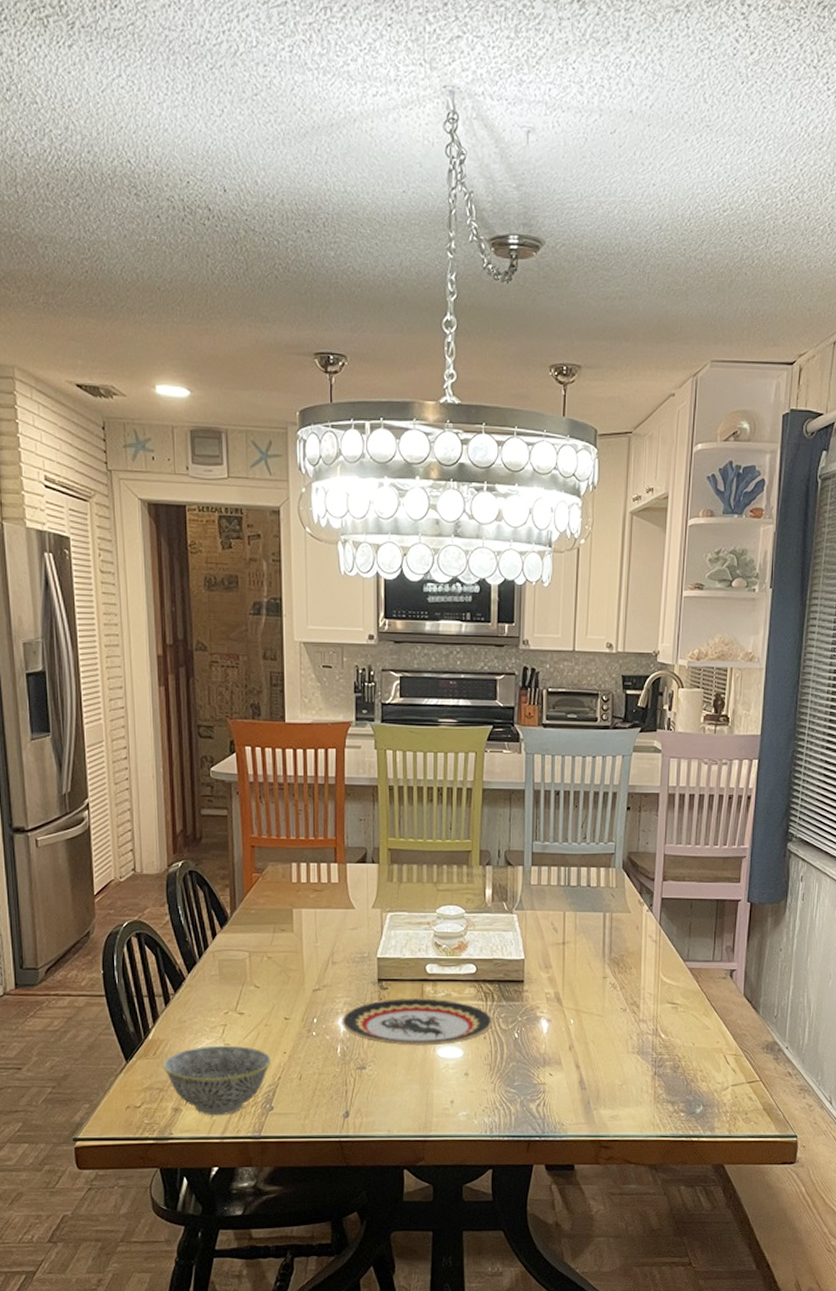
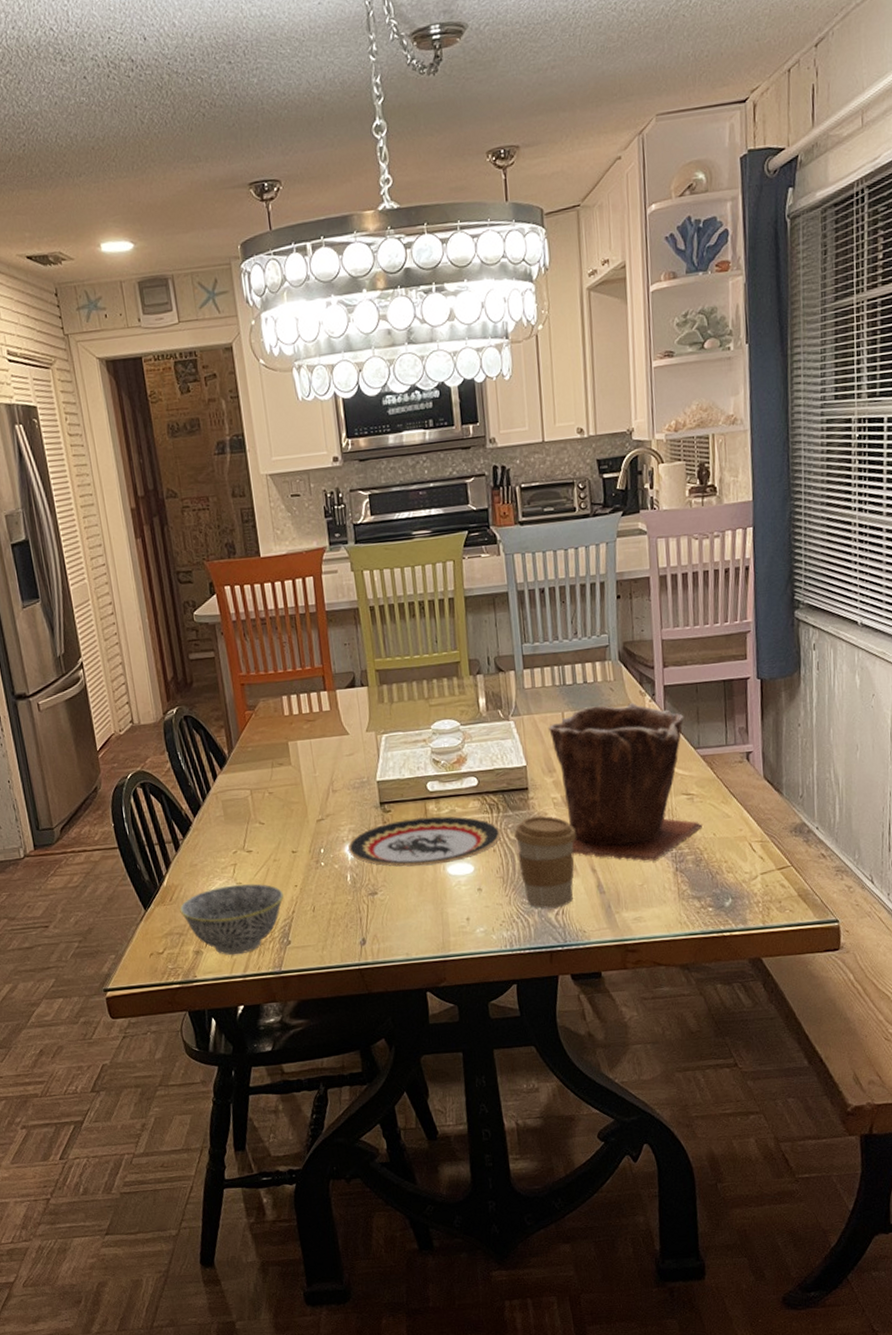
coffee cup: none [506,1009,564,1100] -> present [514,815,576,909]
plant pot: none [550,910,683,1063] -> present [549,702,702,861]

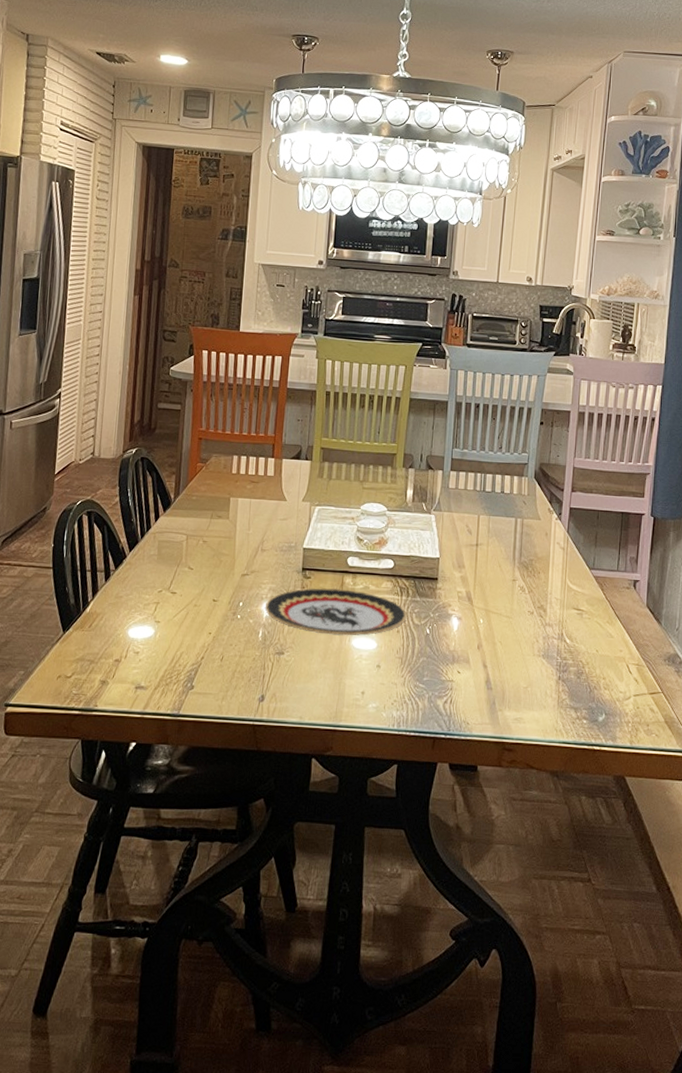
bowl: present [179,883,285,955] -> none [96,622,198,691]
coffee cup: present [514,815,576,909] -> none [418,605,474,696]
plant pot: present [549,702,702,861] -> none [464,514,587,666]

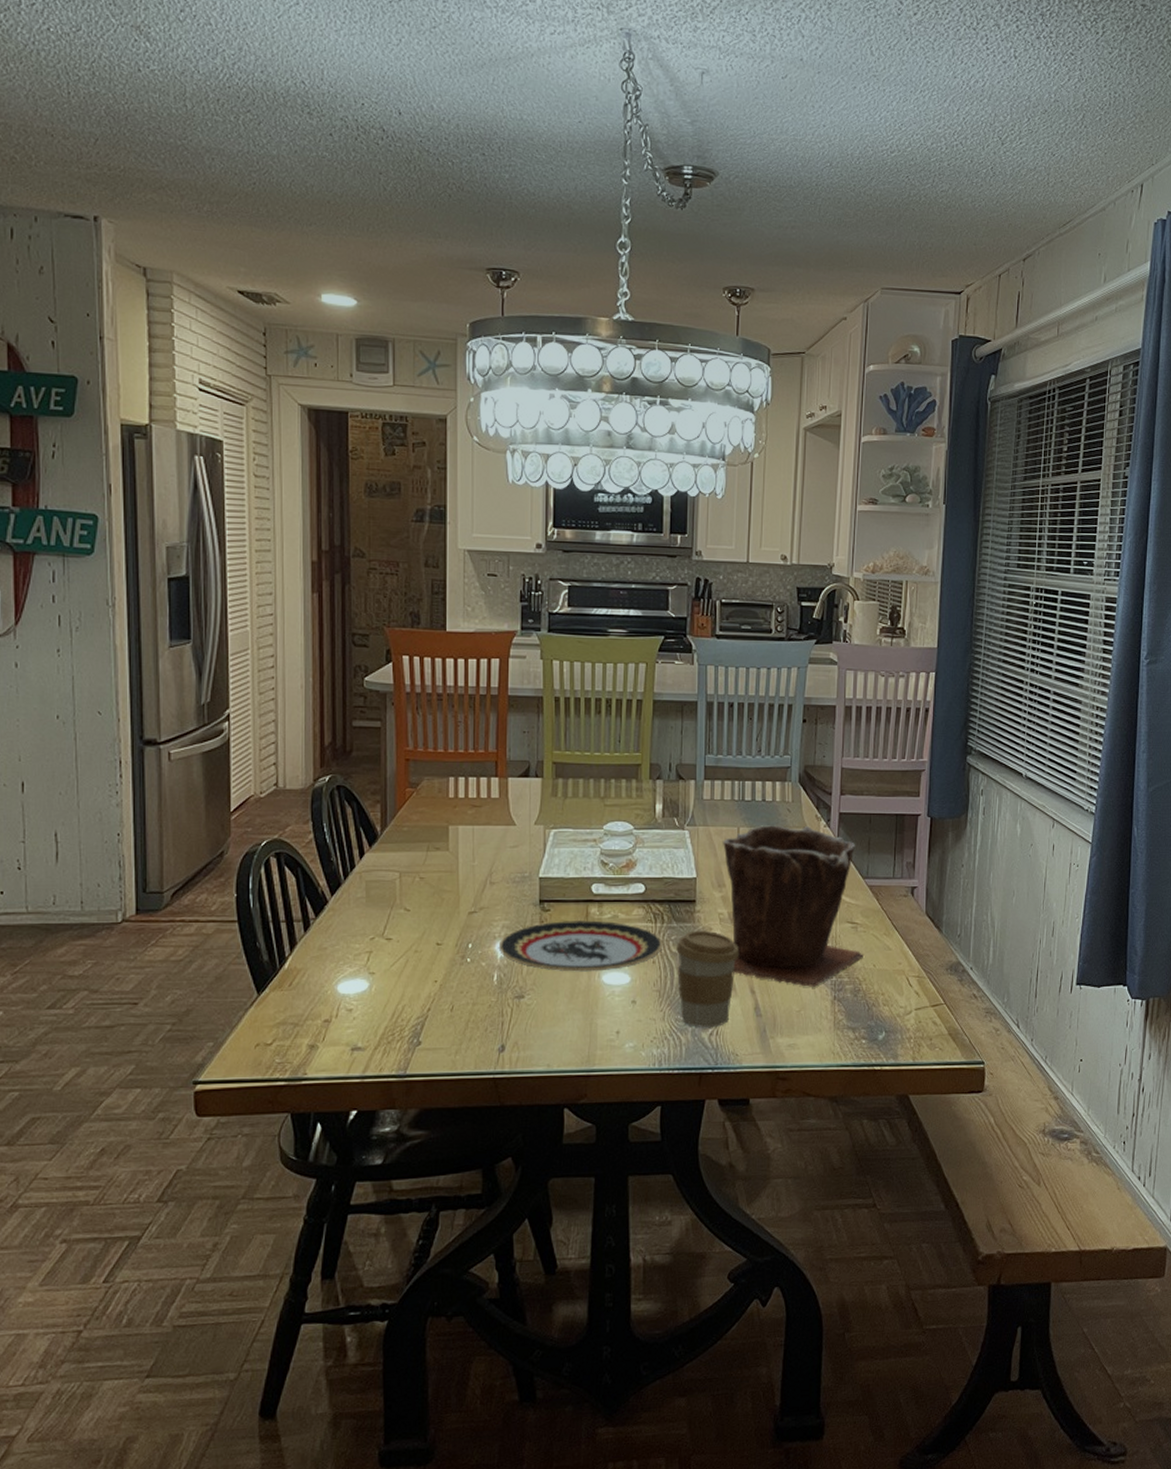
coffee cup: none [418,605,474,696] -> present [676,930,739,1028]
plant pot: none [464,514,587,666] -> present [723,825,863,987]

